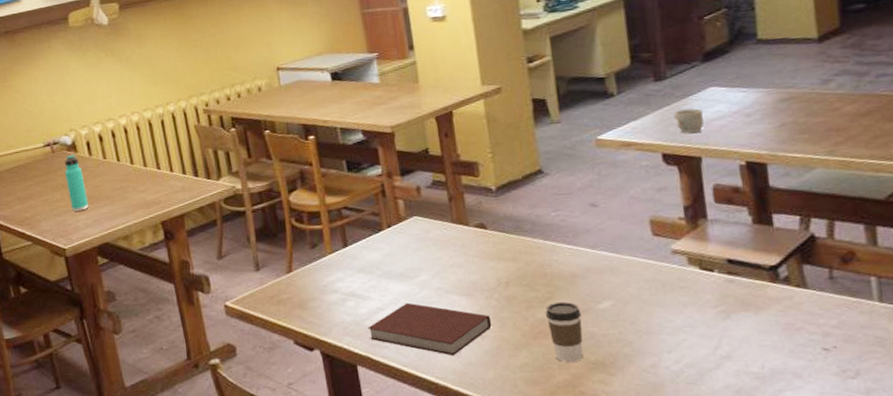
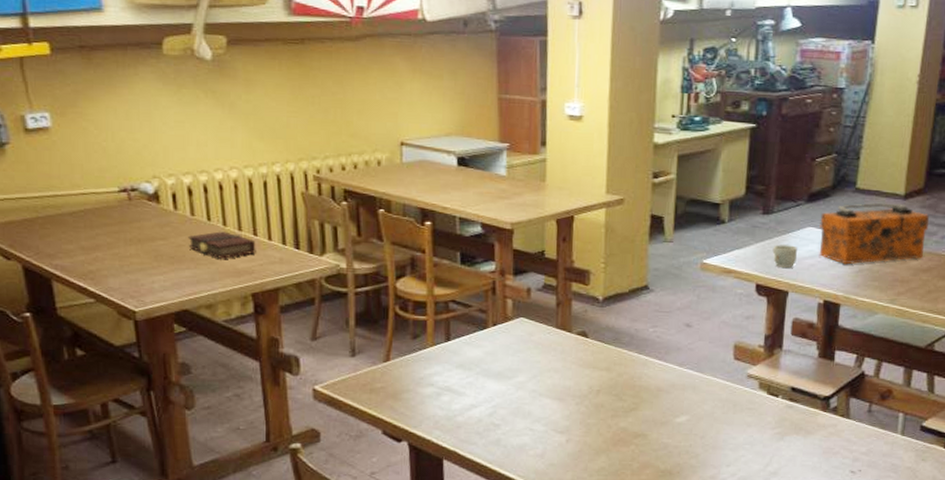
thermos bottle: present [64,154,89,212] -> none [142,205,169,271]
book: none [103,169,161,194] -> present [188,231,256,259]
notebook: present [368,302,492,356] -> none [459,402,578,457]
coffee cup: present [544,301,583,363] -> none [627,413,660,470]
tool box: none [722,48,857,121] -> present [820,202,929,265]

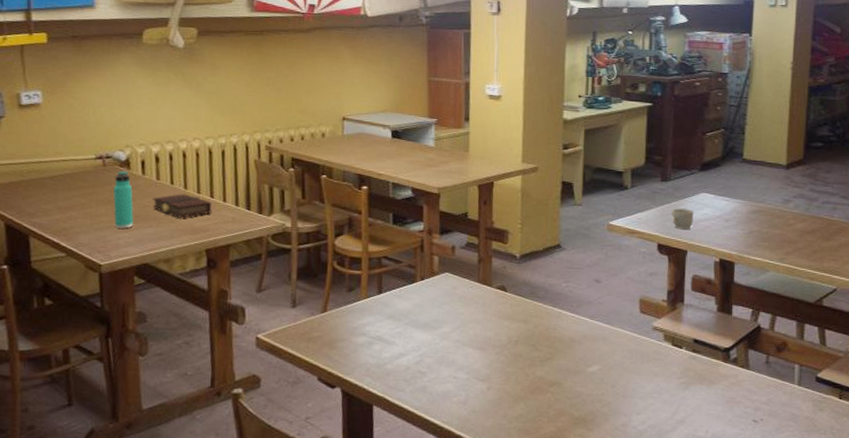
thermos bottle: none [142,205,169,271] -> present [113,170,134,229]
tool box: present [820,202,929,265] -> none [712,171,810,227]

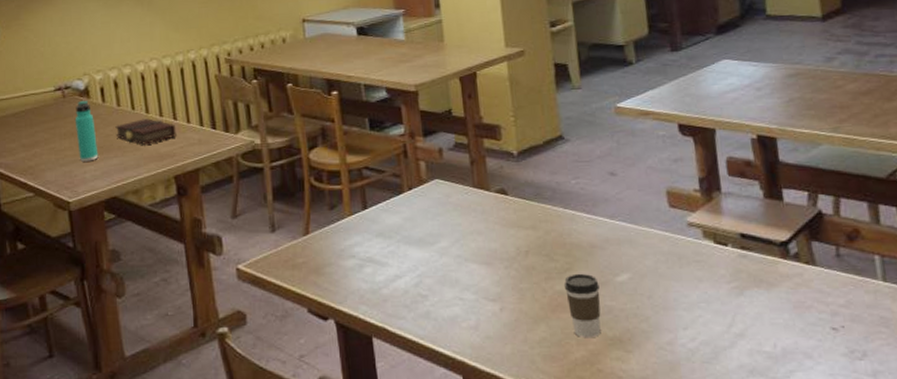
coffee cup: none [544,362,573,417] -> present [563,273,601,339]
mug: present [671,208,693,229] -> none [689,80,717,104]

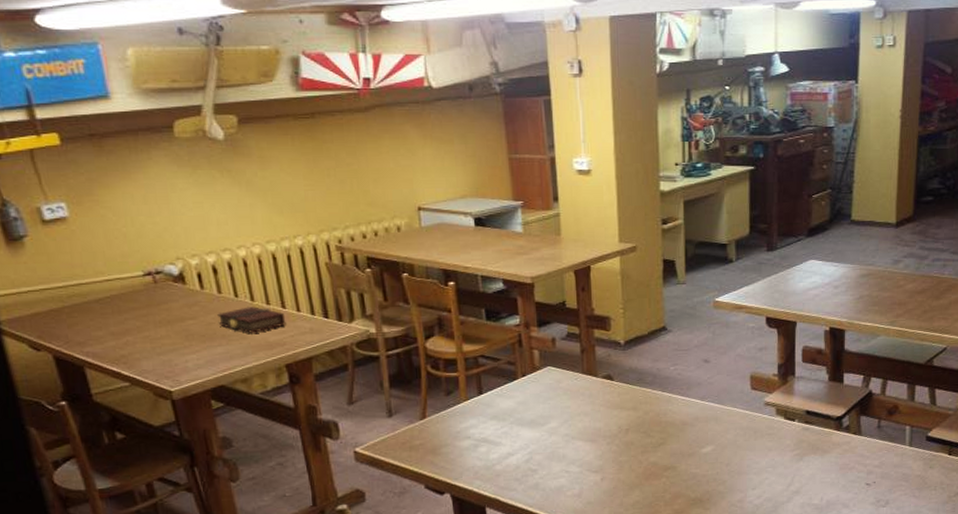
thermos bottle: present [74,100,99,162] -> none [170,286,201,351]
coffee cup: present [563,273,601,339] -> none [657,446,687,500]

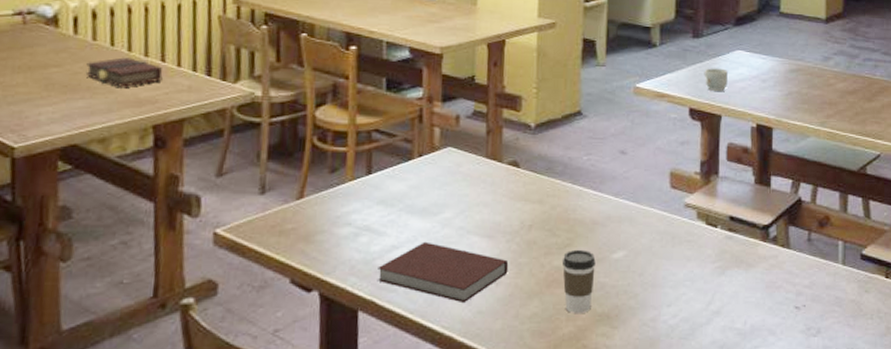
notebook: none [498,448,611,497] -> present [377,241,509,304]
coffee cup: none [657,446,687,500] -> present [561,249,596,314]
mug: none [779,278,801,300] -> present [704,68,728,91]

